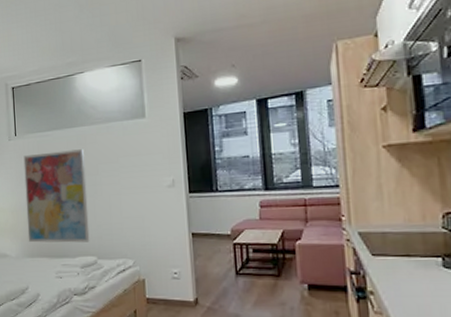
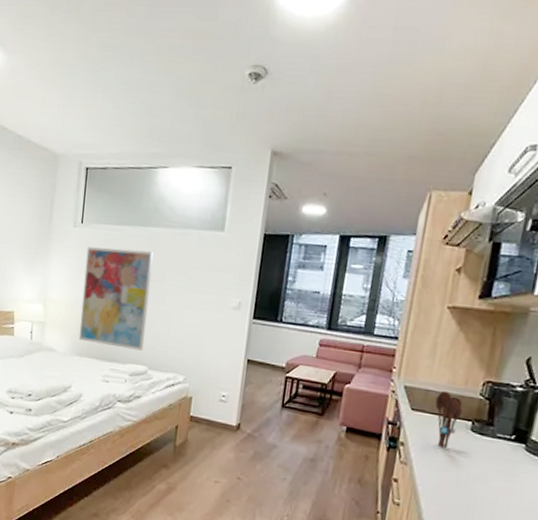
utensil holder: none [395,230,429,291] -> present [434,390,463,449]

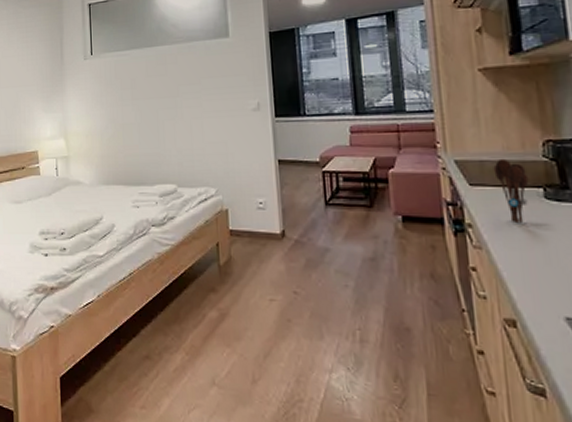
wall art: present [78,247,154,351] -> none [99,69,169,170]

